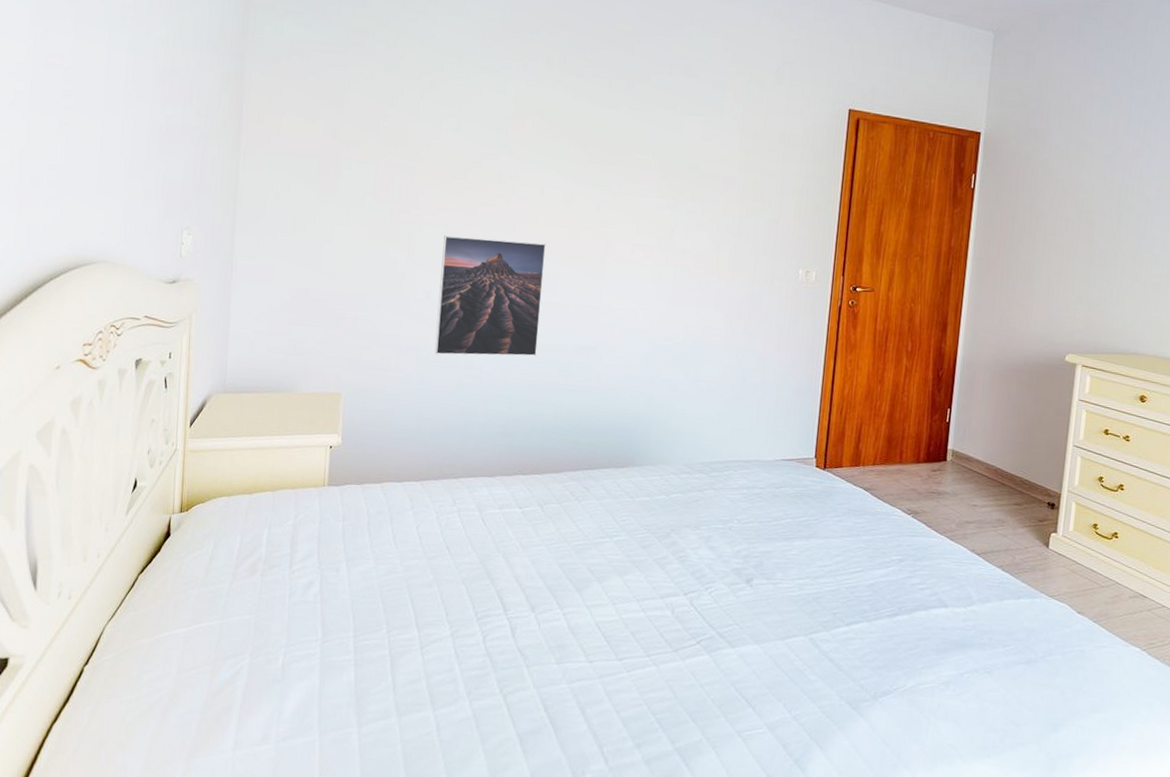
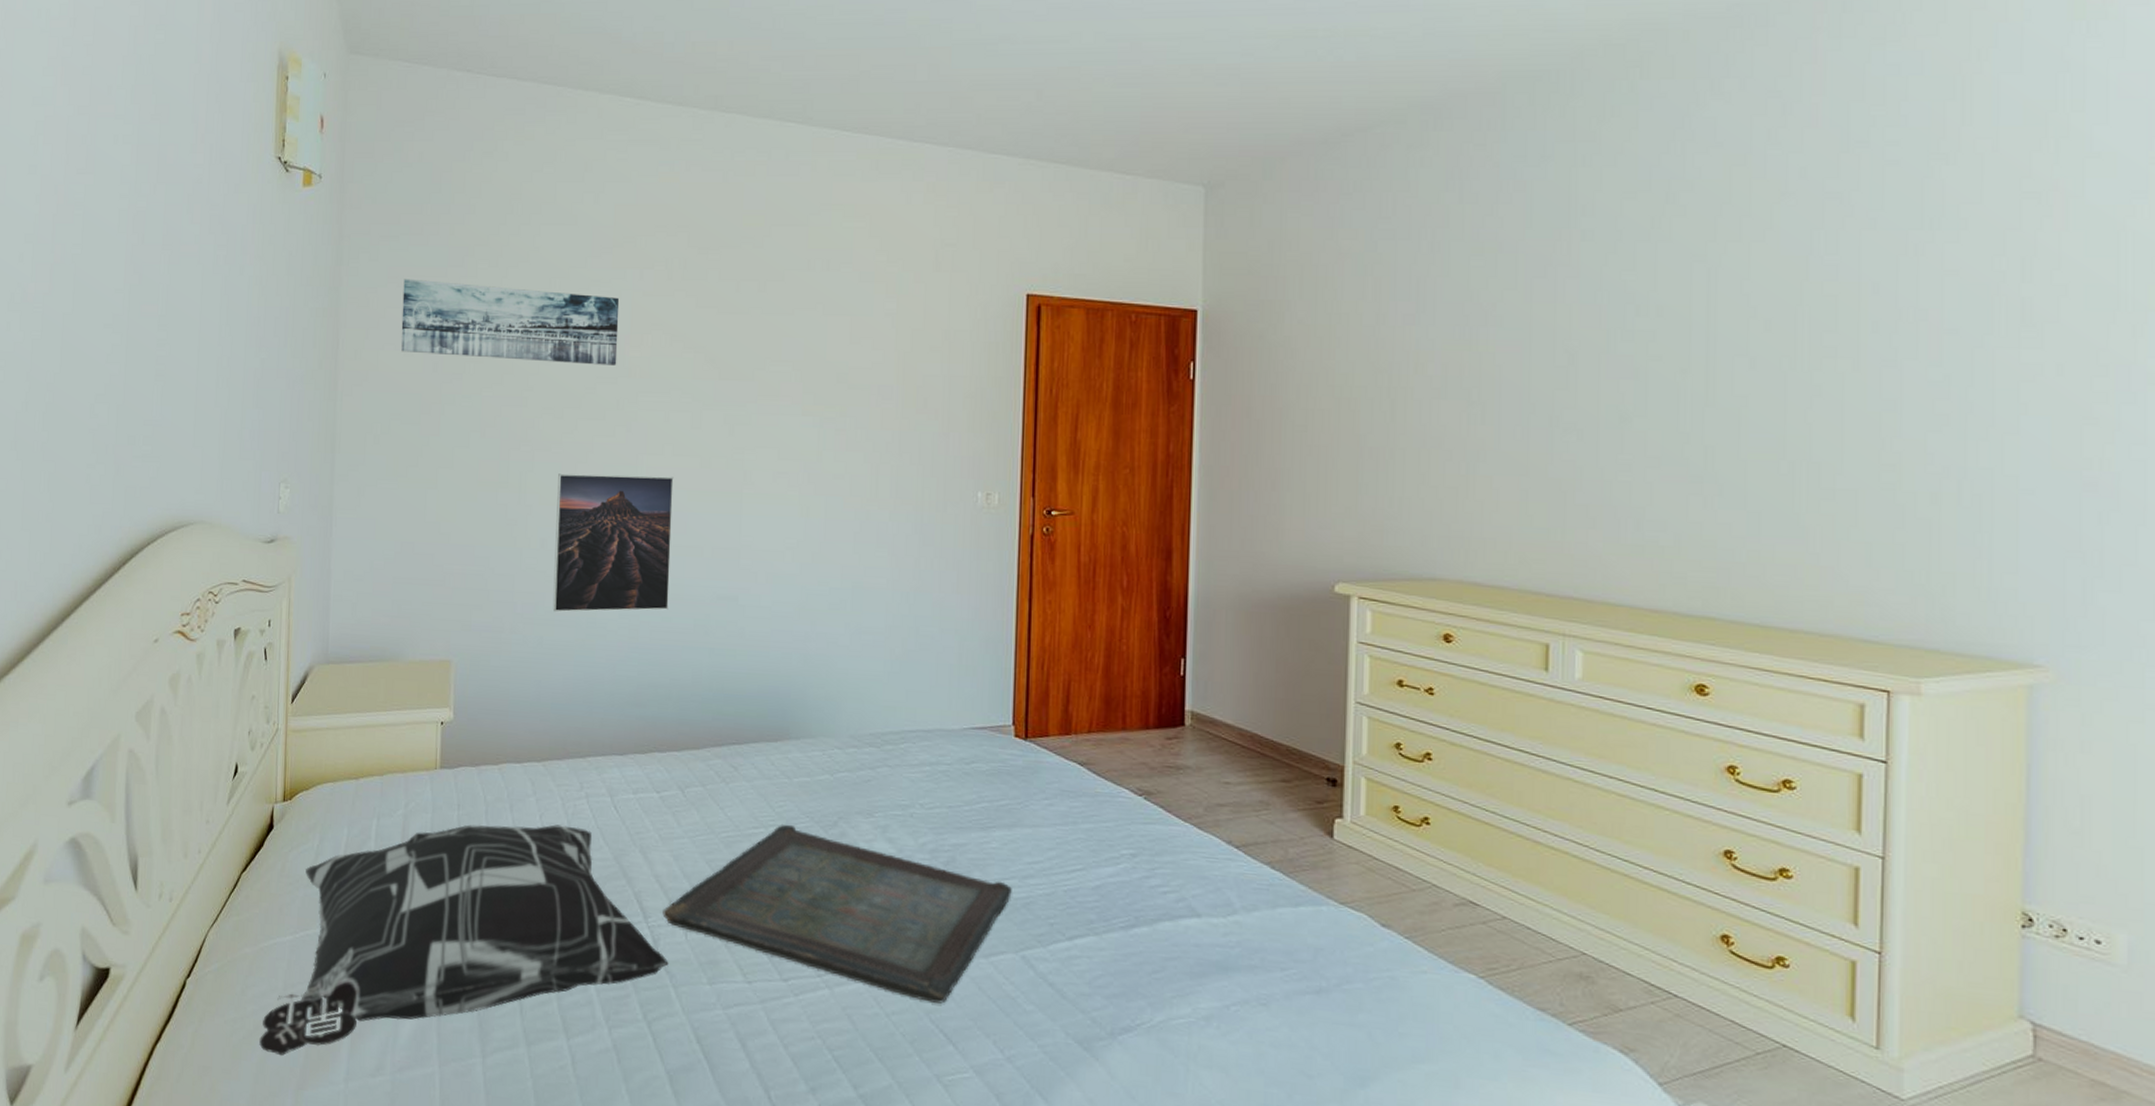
decorative pillow: none [153,533,524,731] -> present [259,824,669,1056]
wall art: none [302,52,505,145] -> present [400,279,620,367]
serving tray: none [520,534,806,676] -> present [662,823,1012,1004]

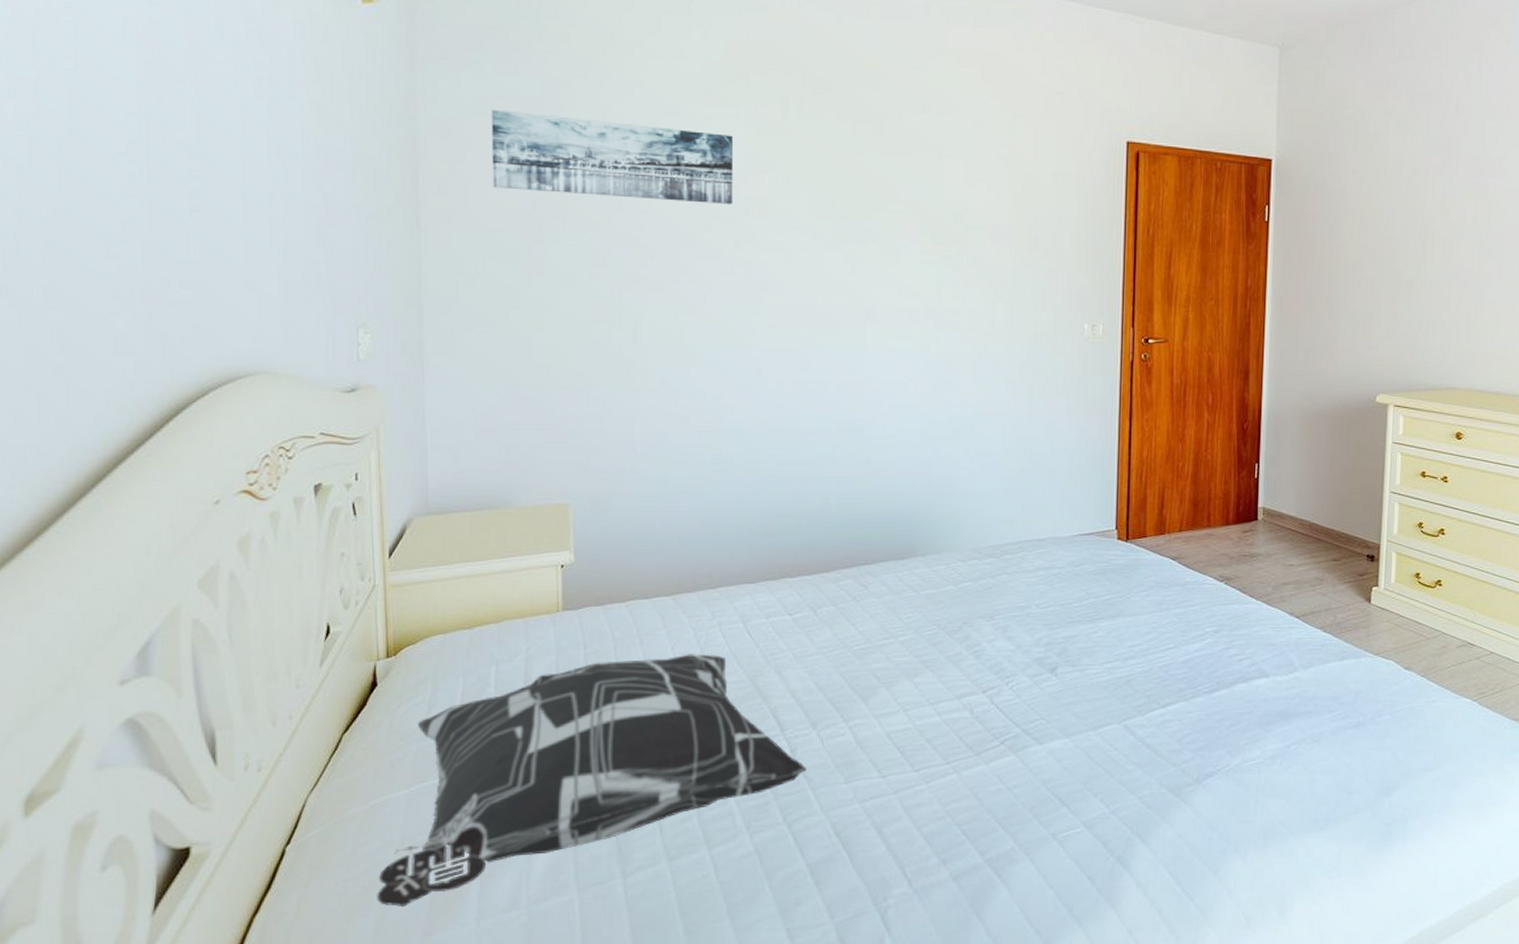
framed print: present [552,473,674,613] -> none [675,313,796,451]
serving tray: present [662,823,1012,1004] -> none [799,633,1116,774]

